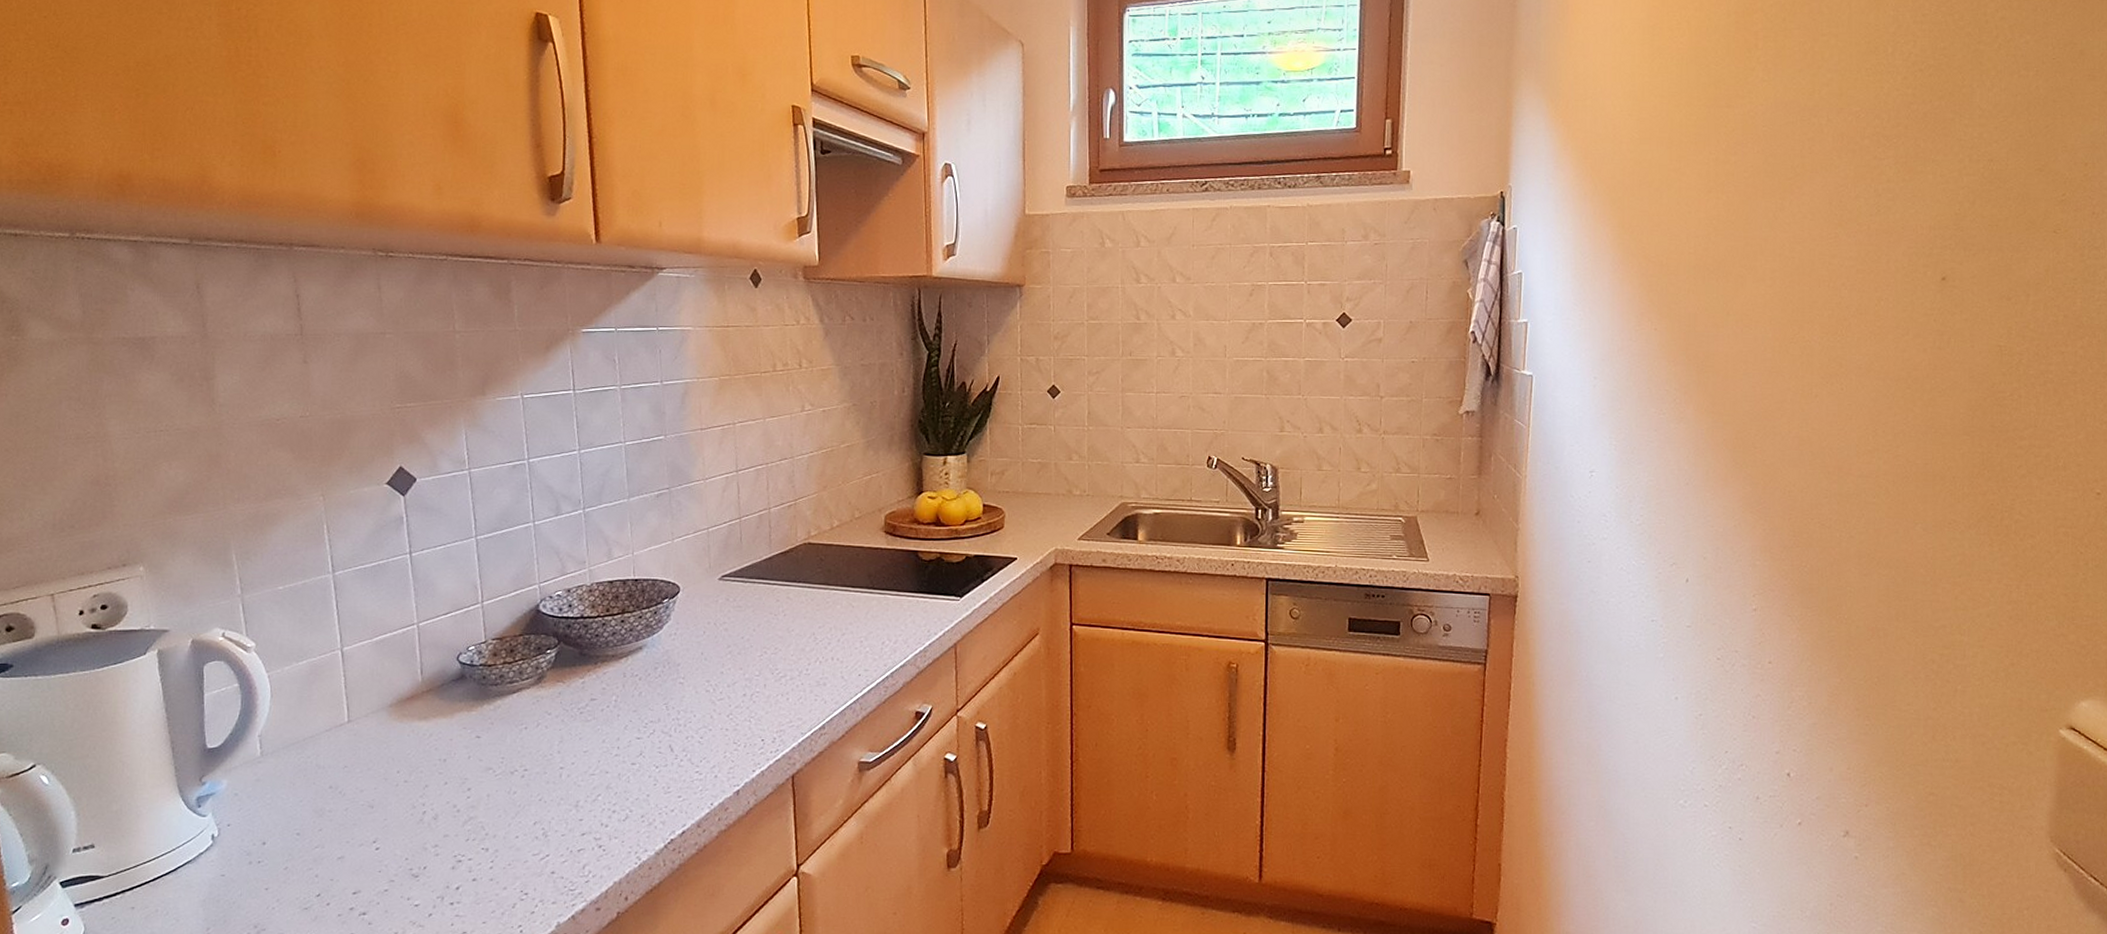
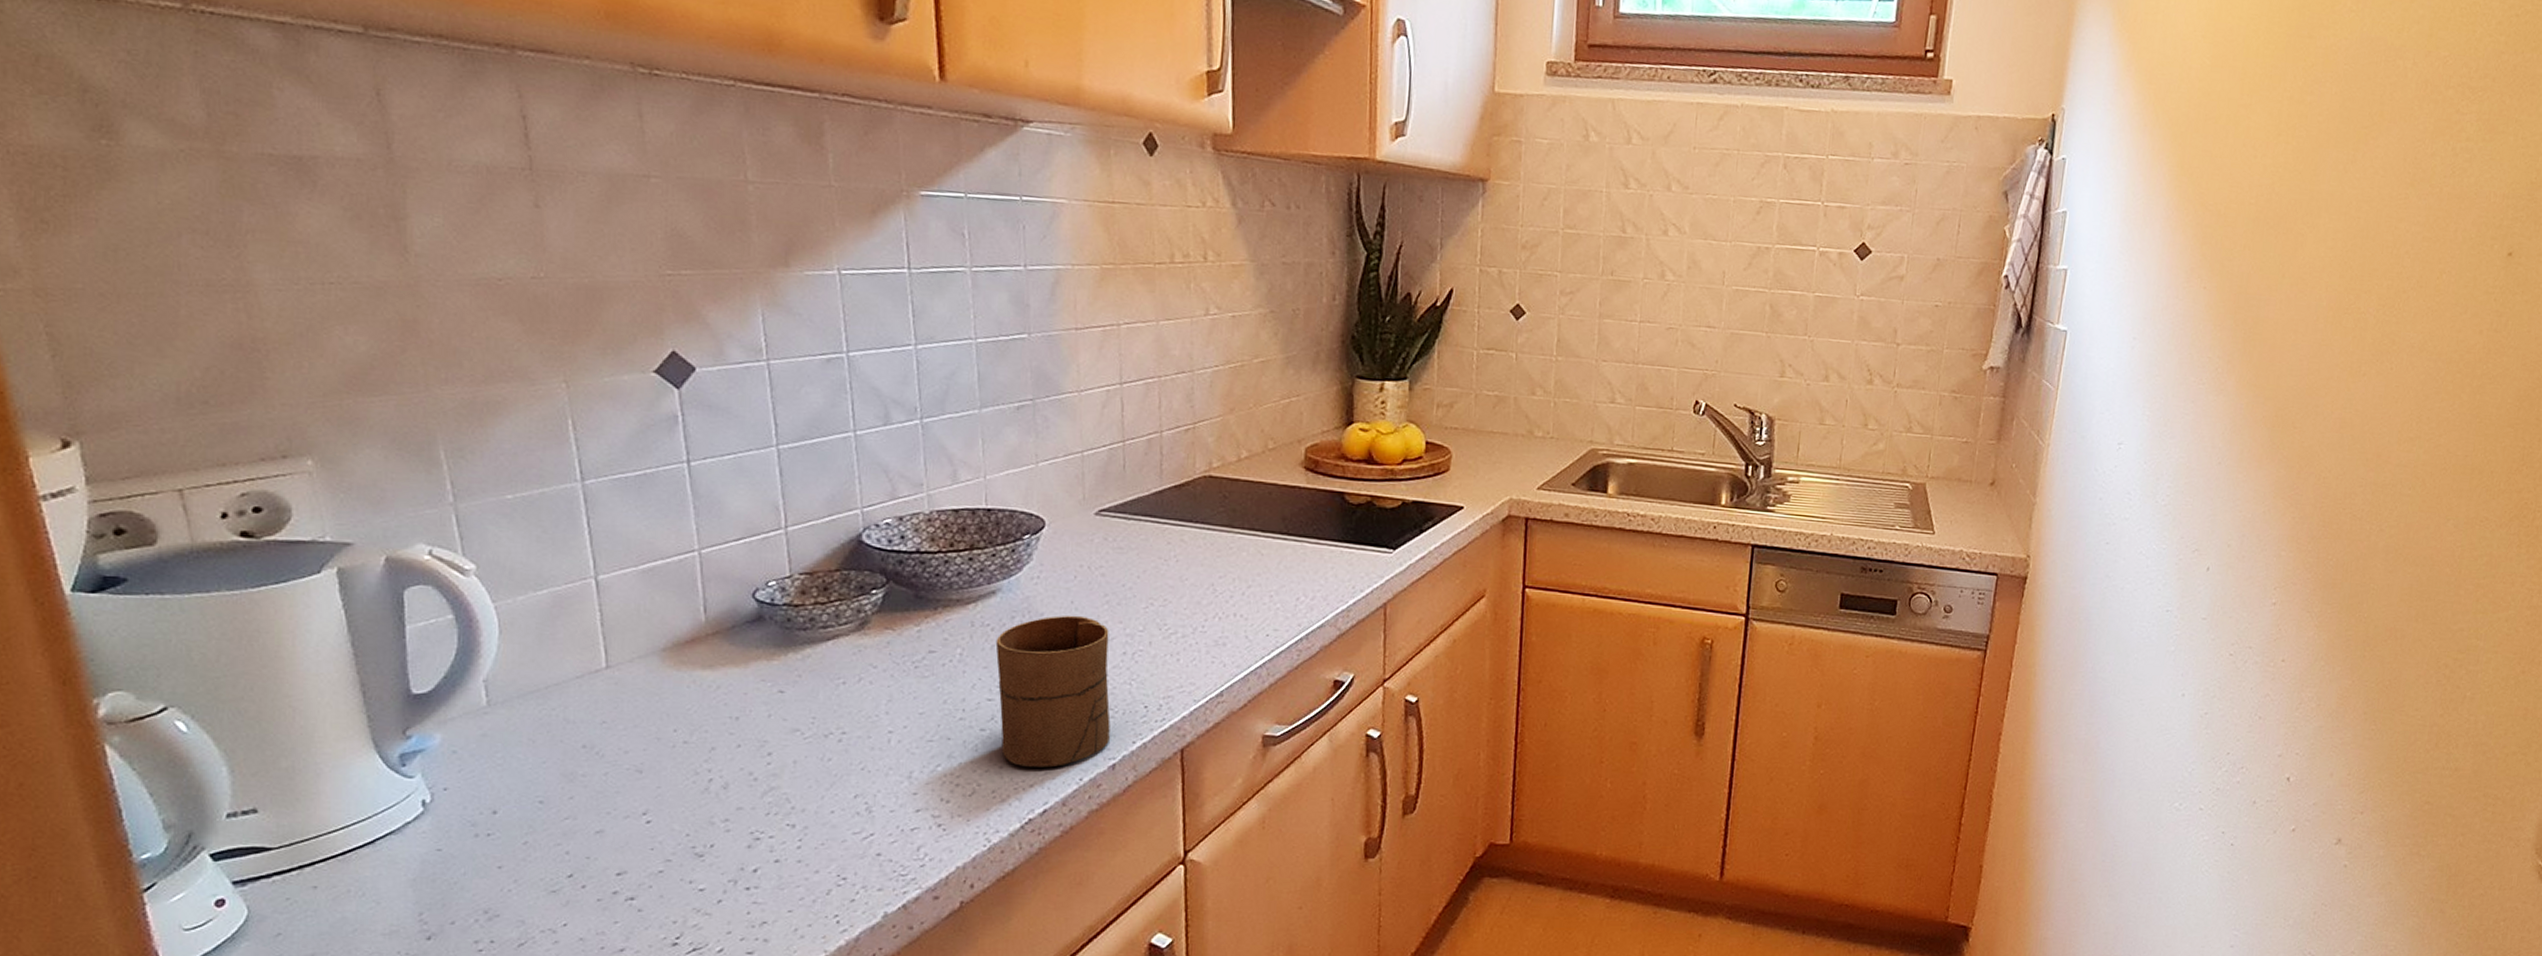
cup: none [642,664,735,795] -> present [995,615,1111,768]

